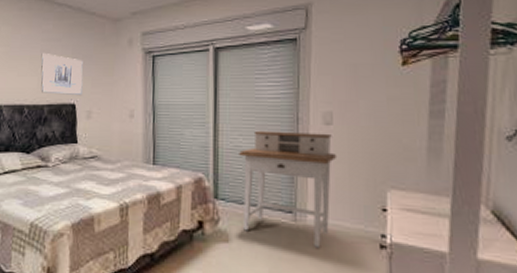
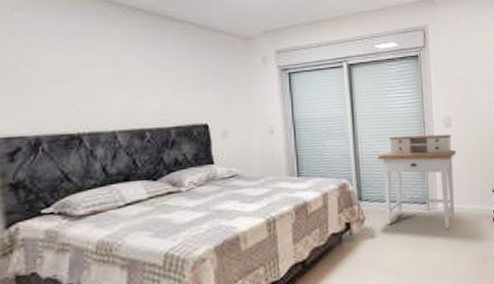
wall art: present [41,52,83,96] -> none [162,72,215,116]

